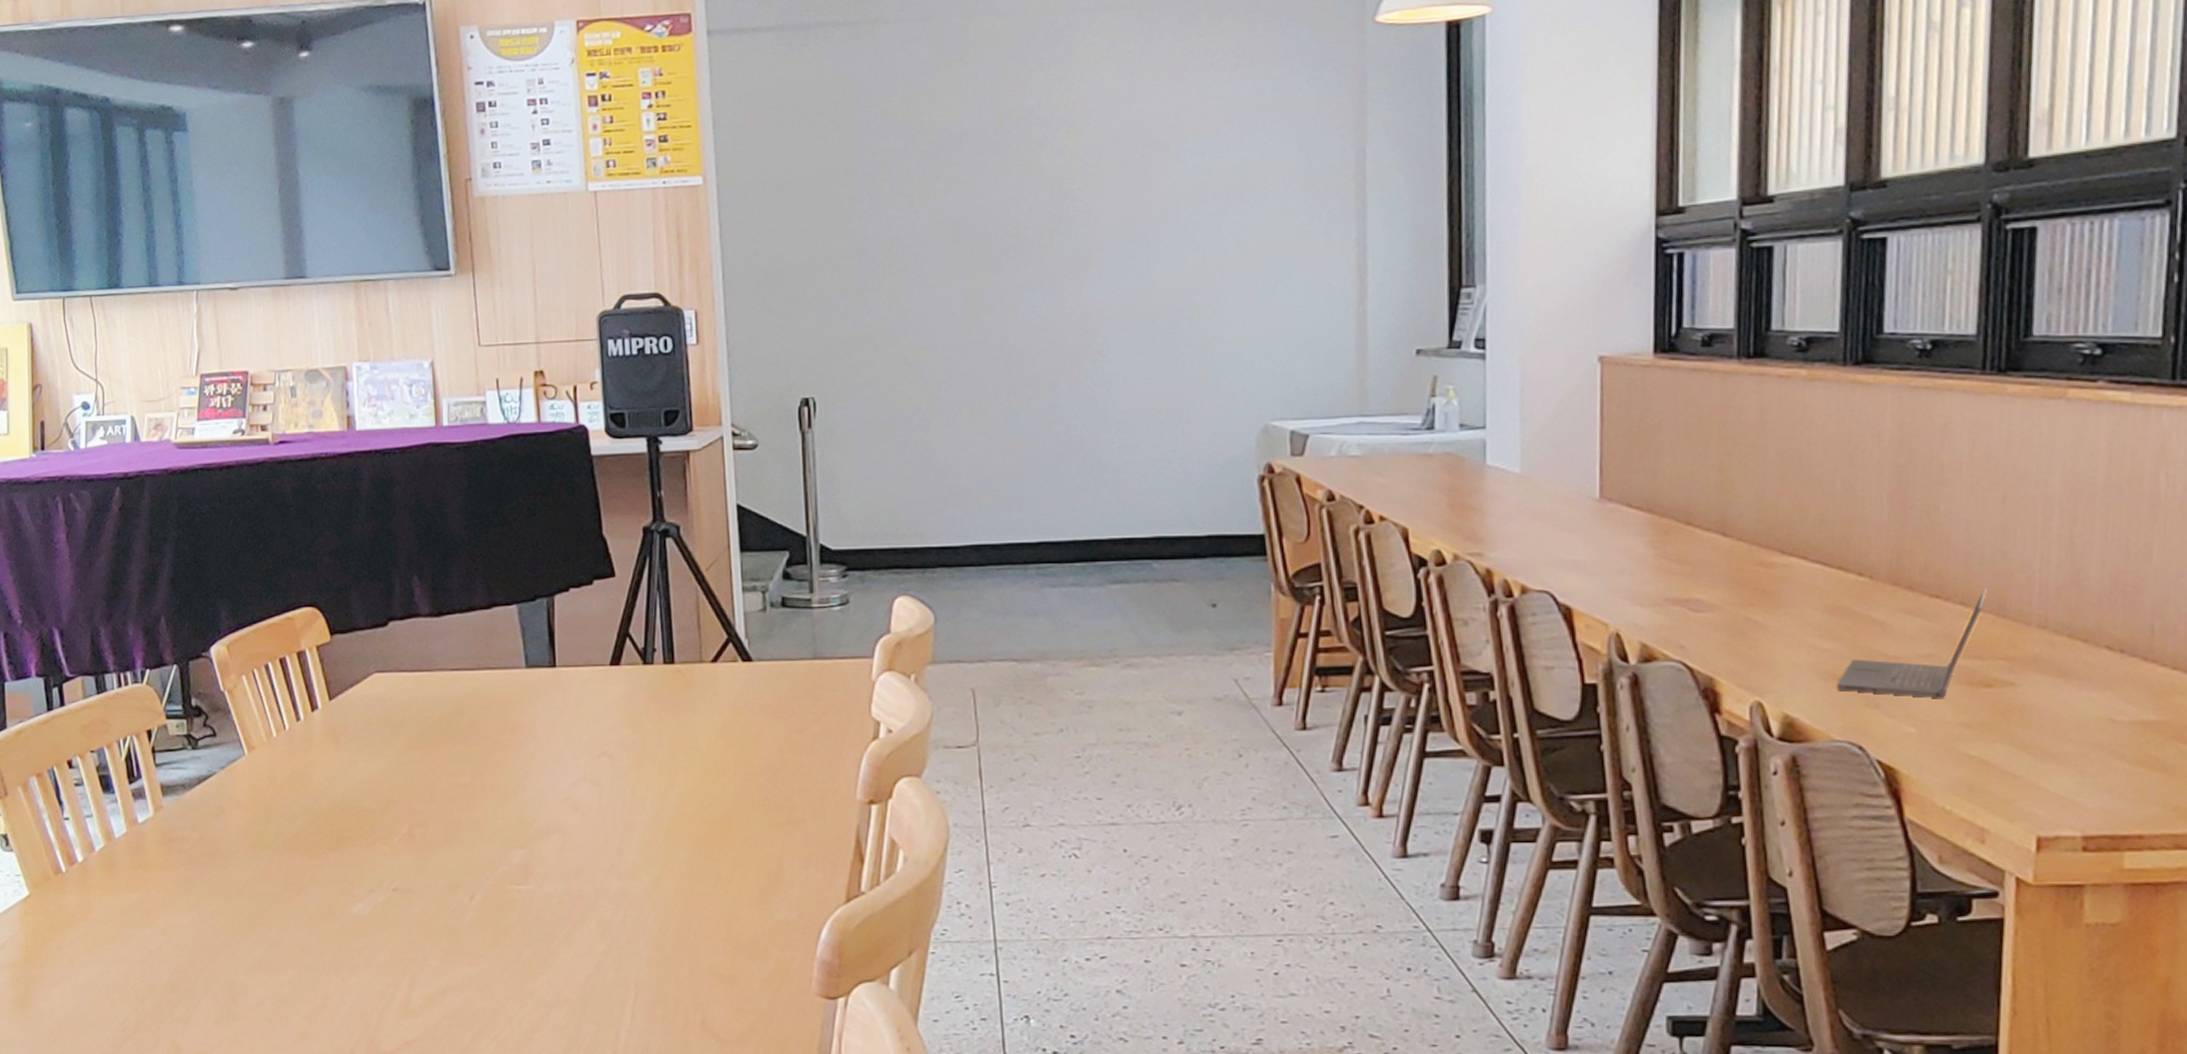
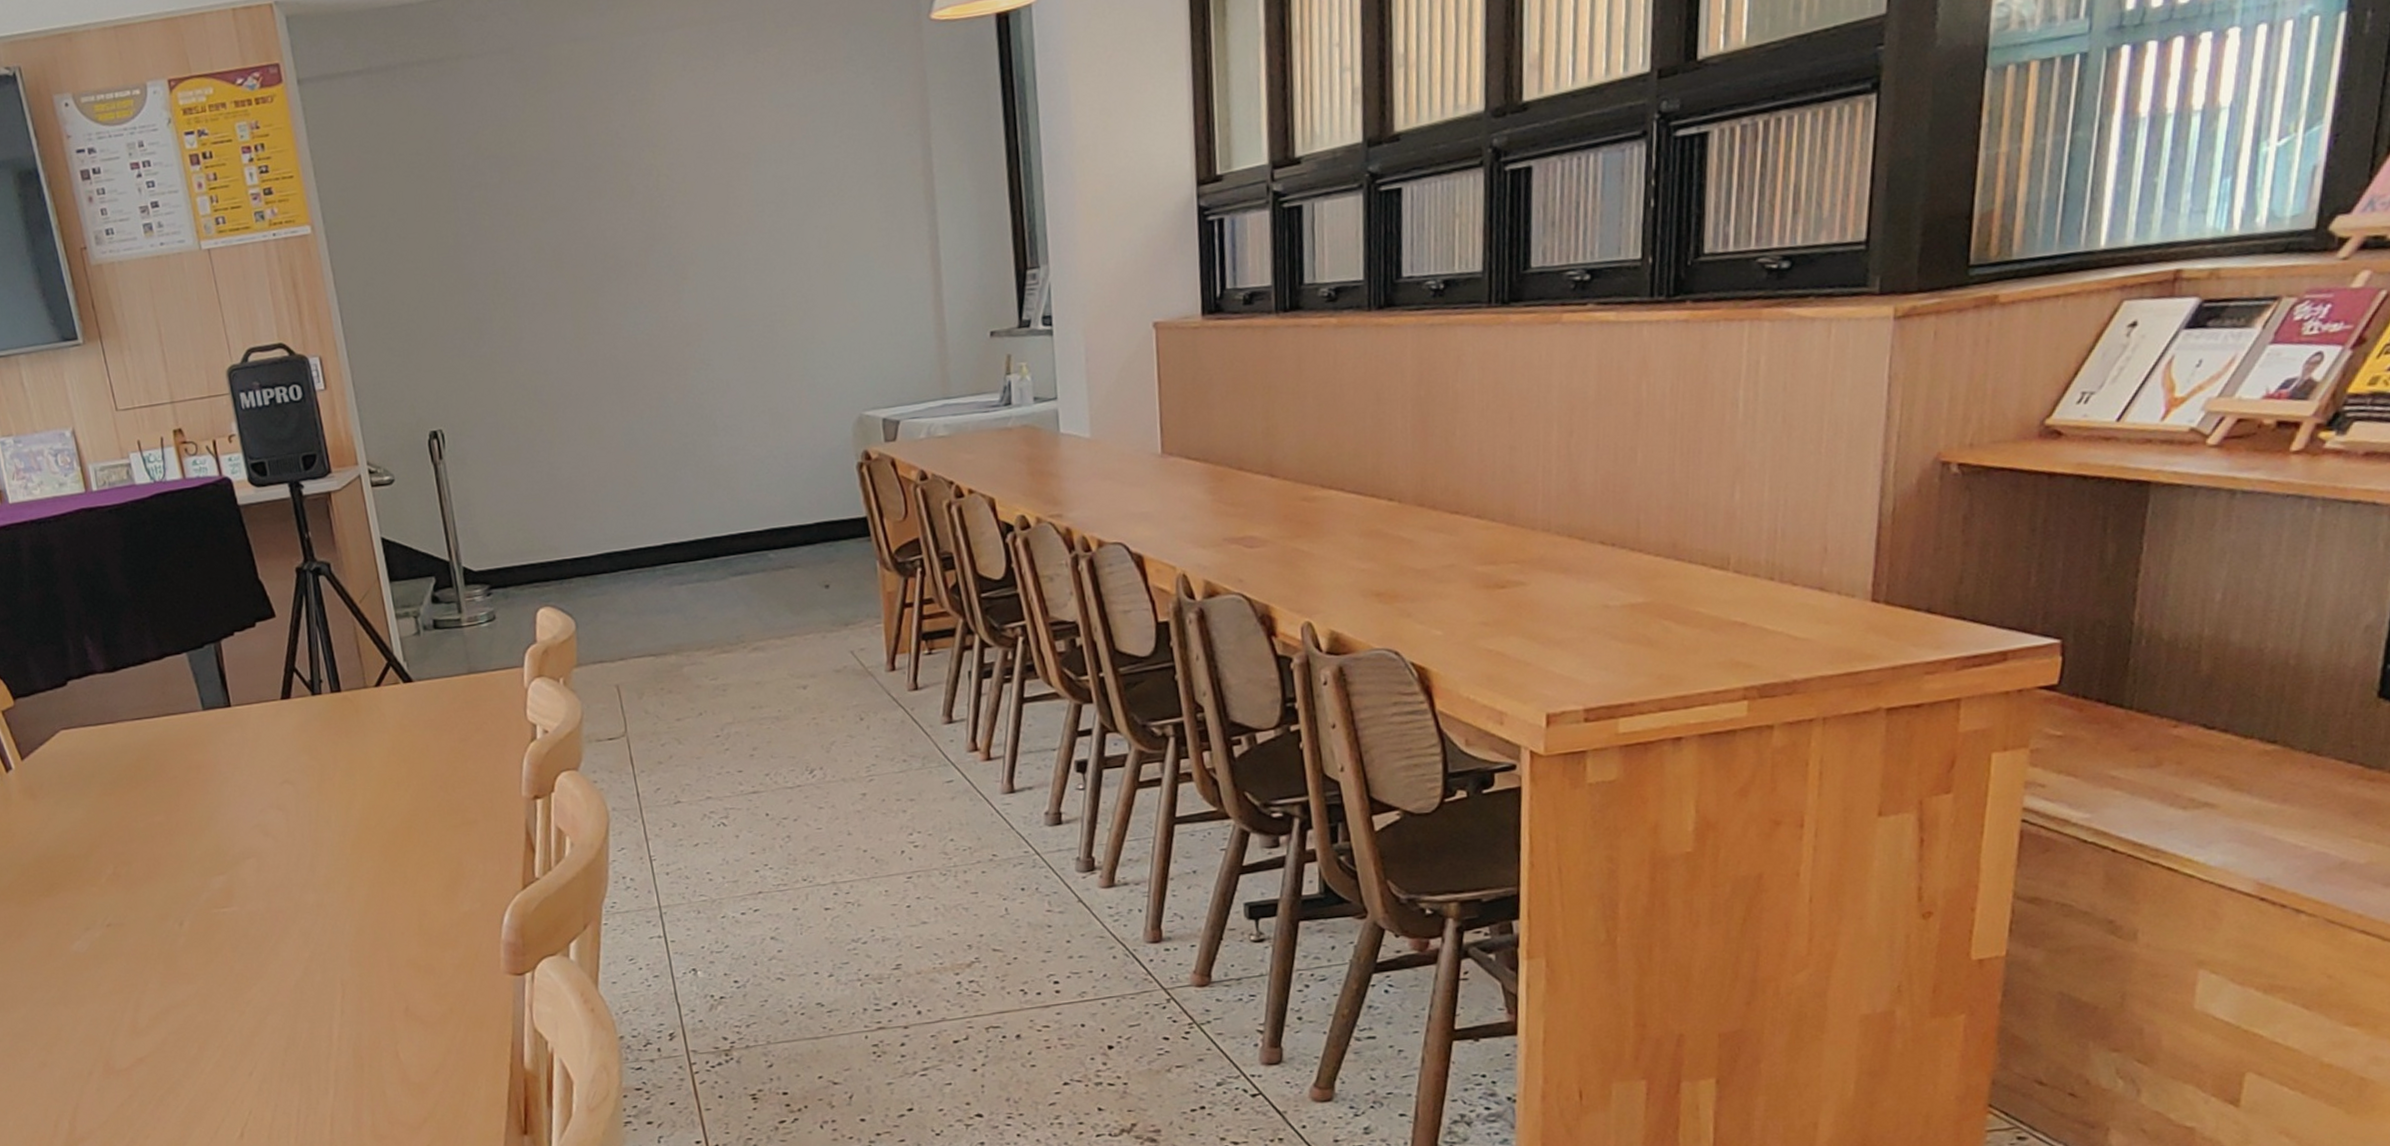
laptop computer: present [1837,586,1988,699] -> none [1374,499,1500,605]

